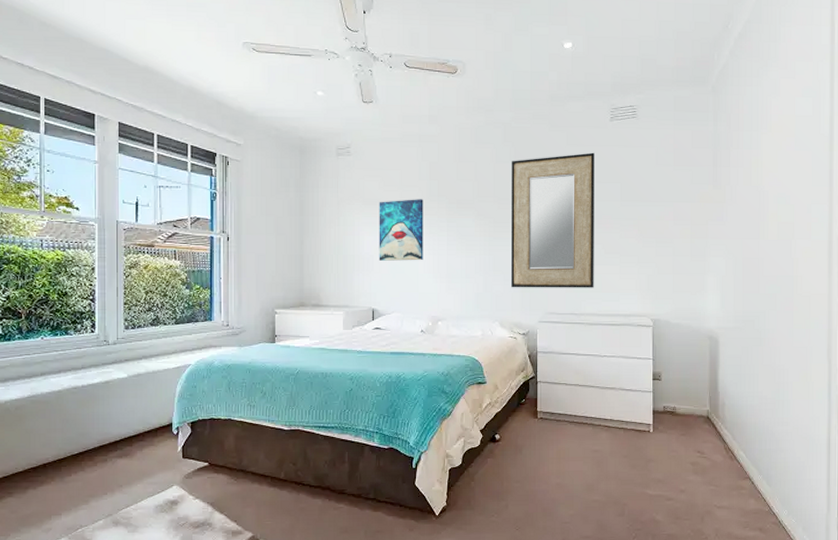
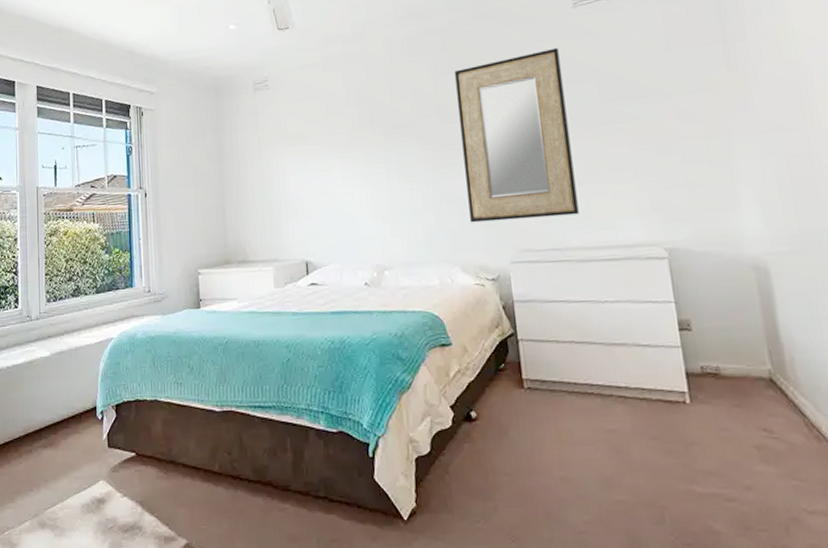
wall art: present [379,199,423,261] -> none [304,128,360,204]

